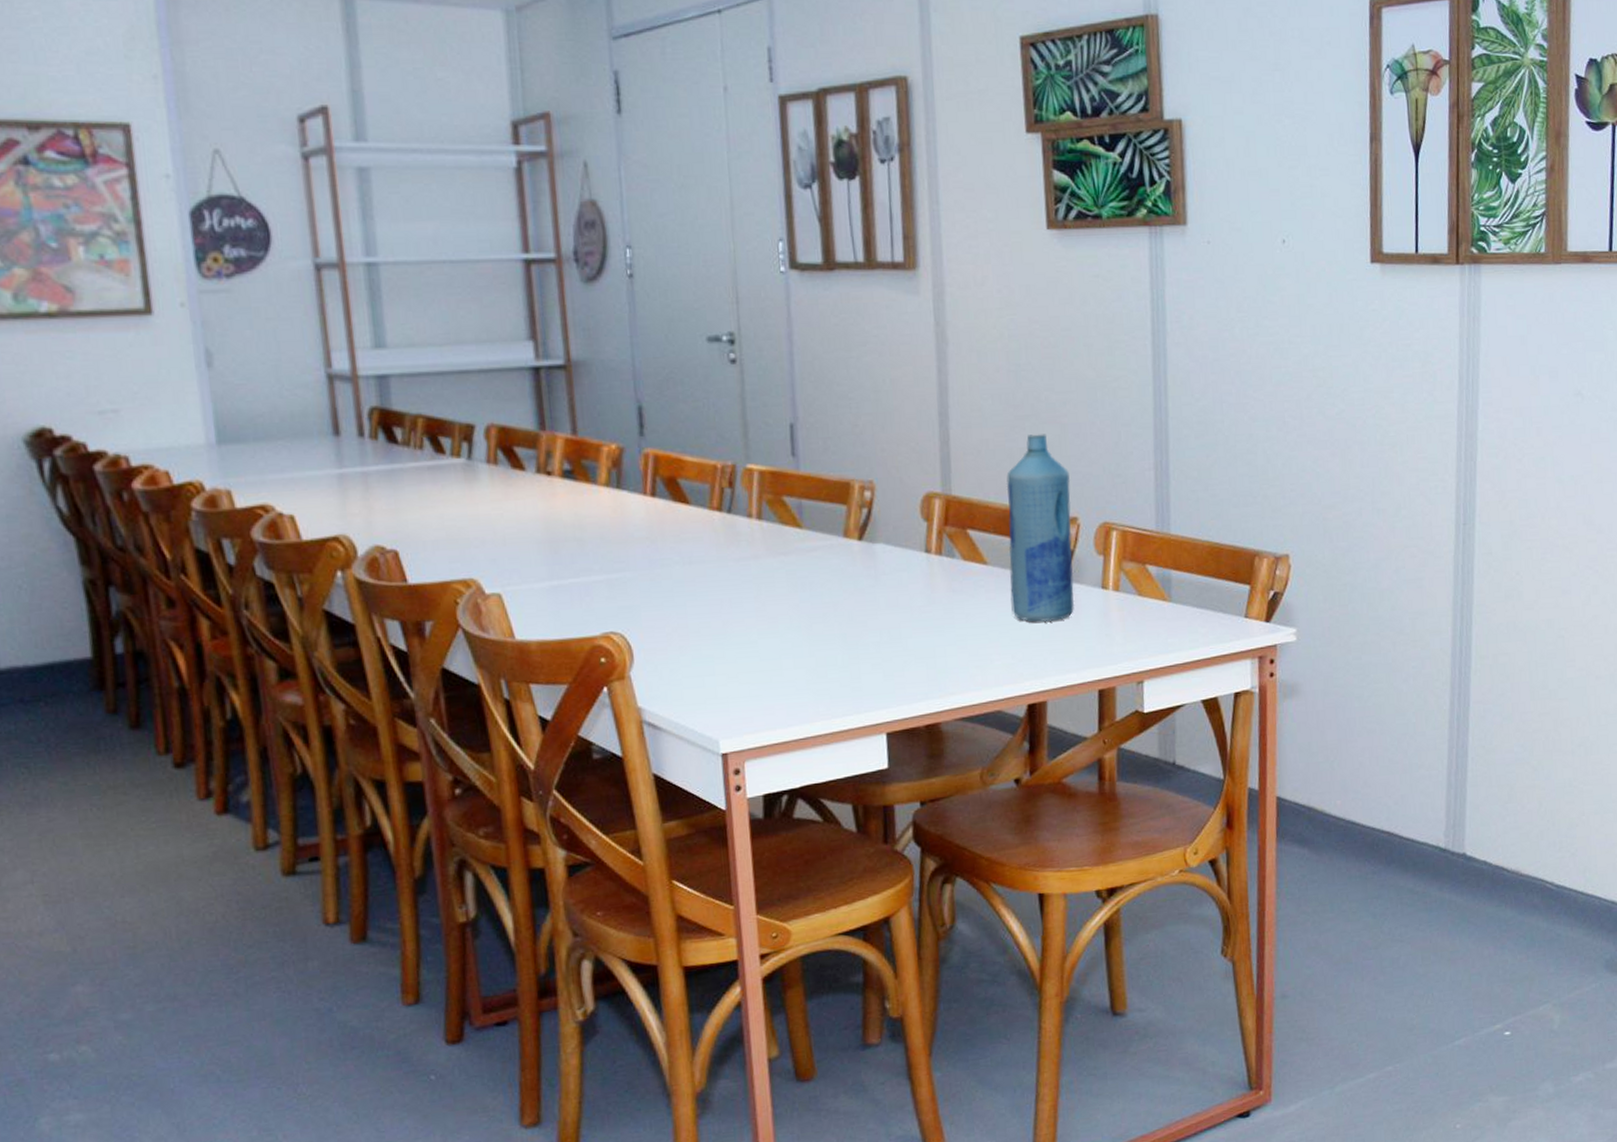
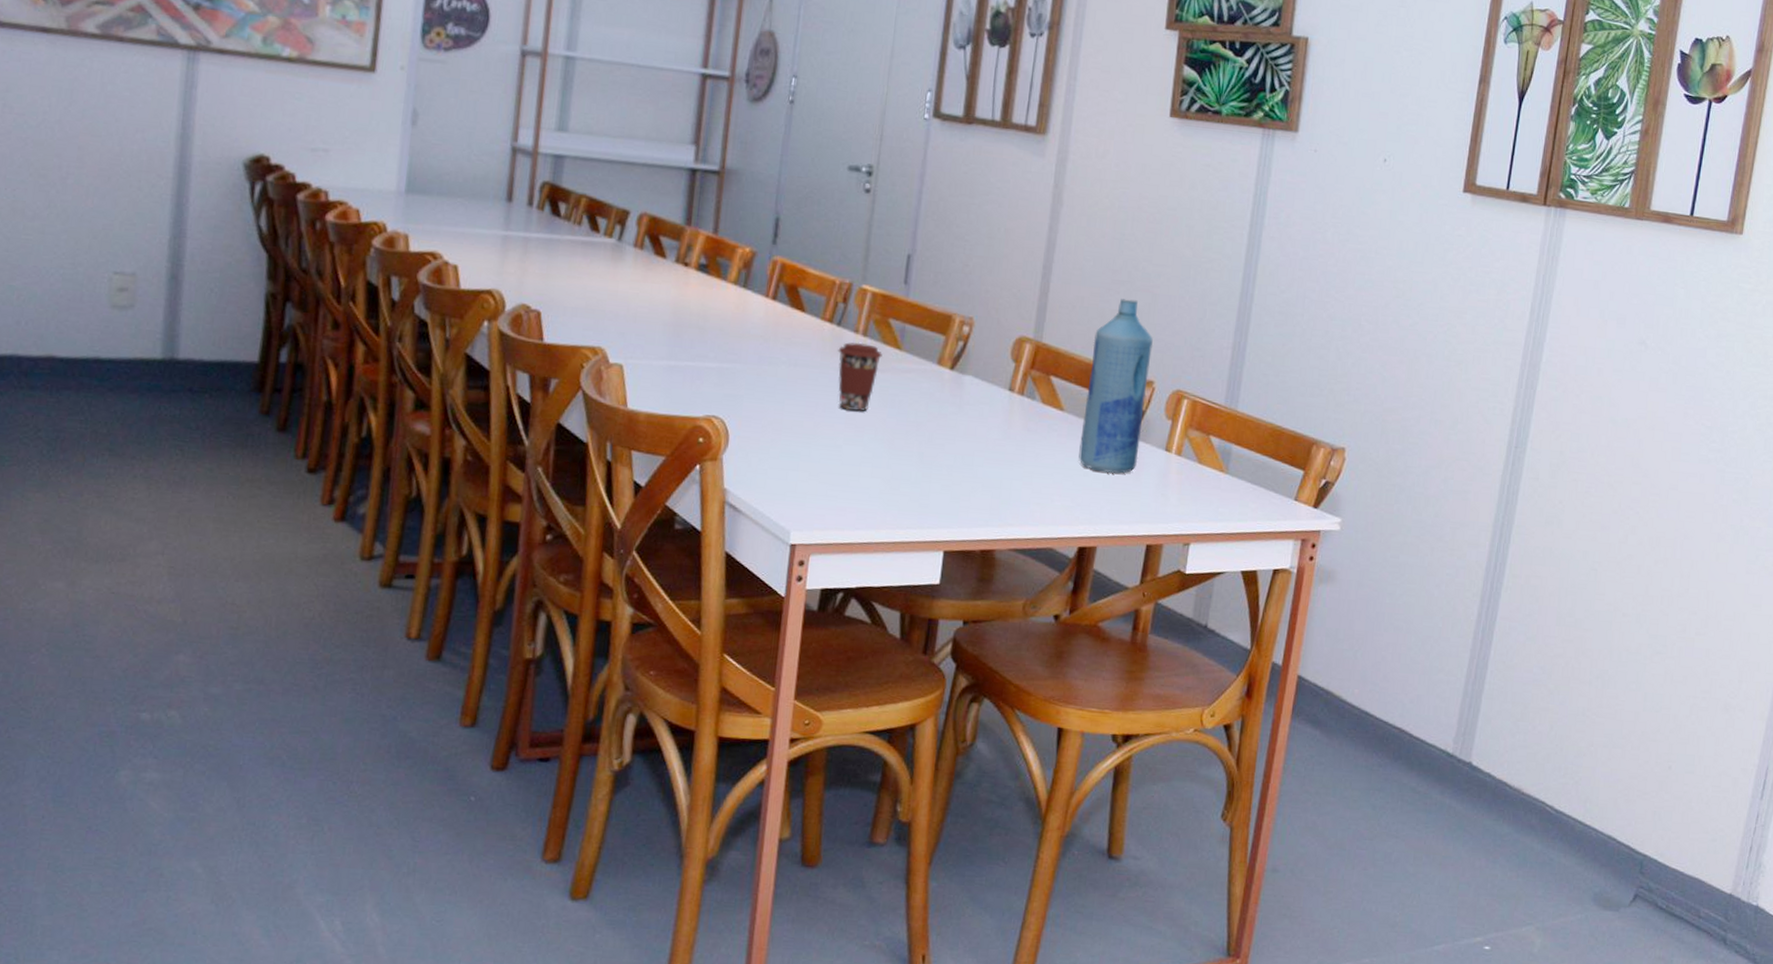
coffee cup: none [733,527,783,602] -> present [838,342,882,412]

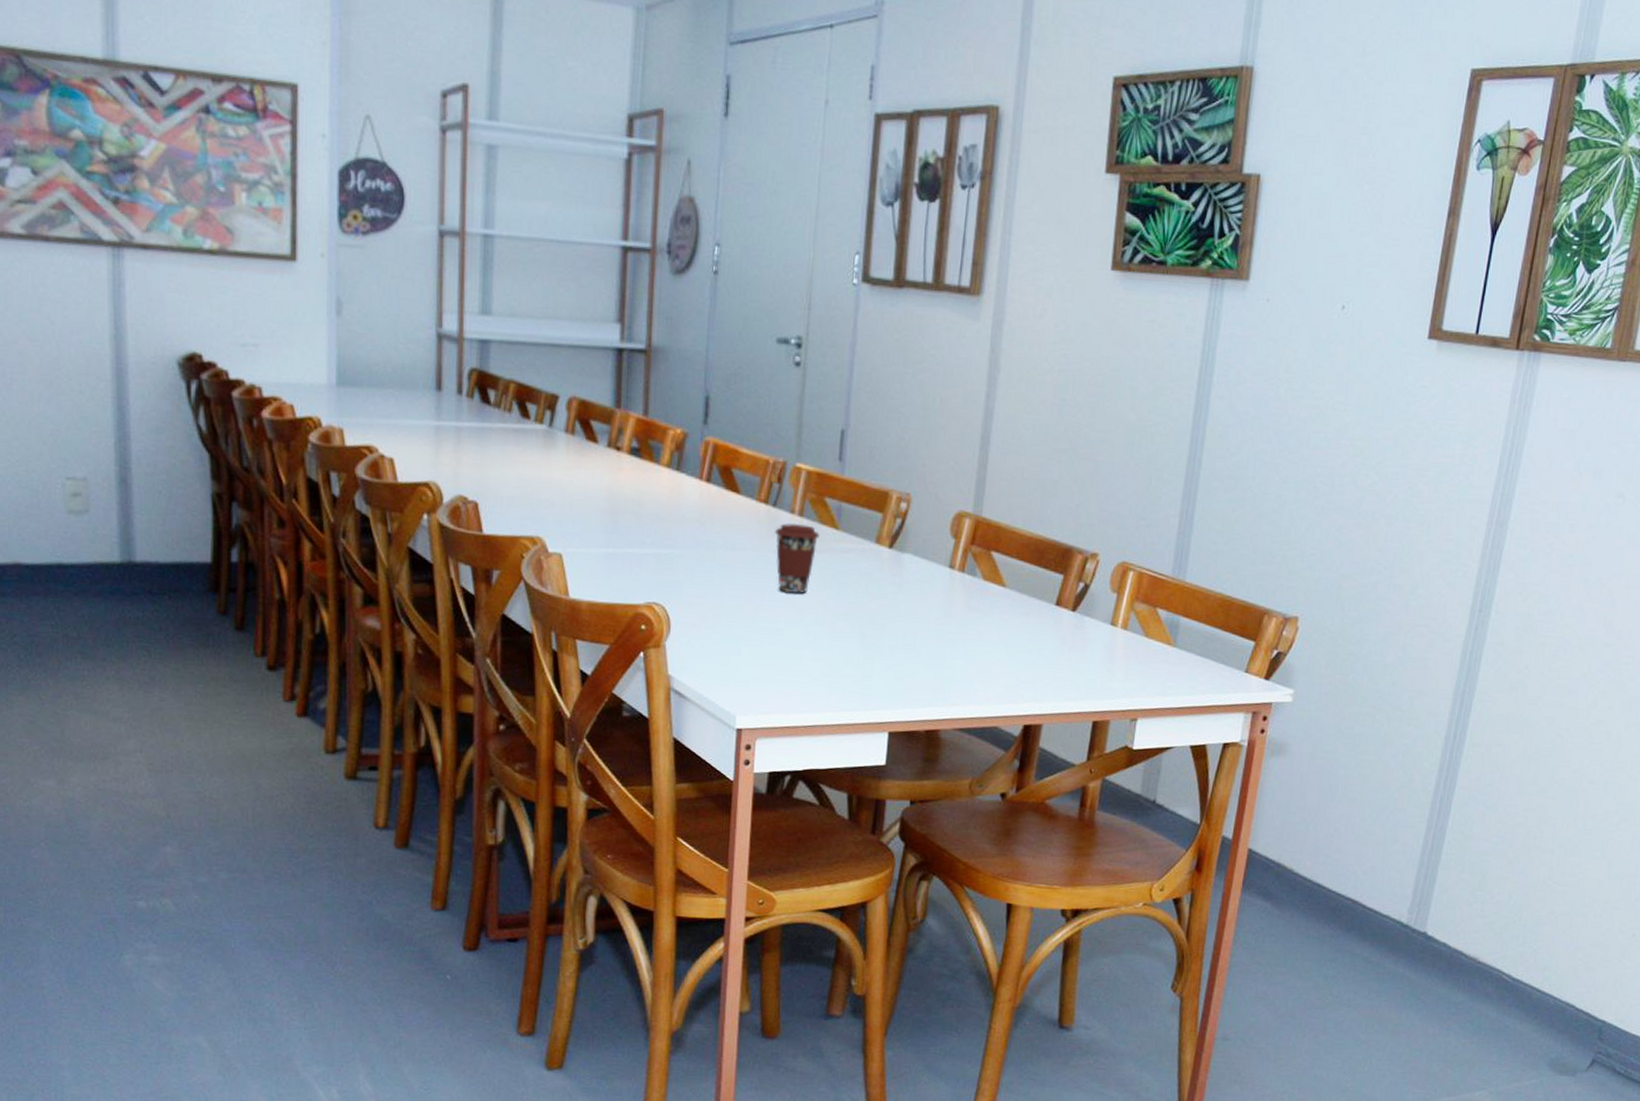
bottle: present [1078,299,1153,474] -> none [1022,468,1097,650]

